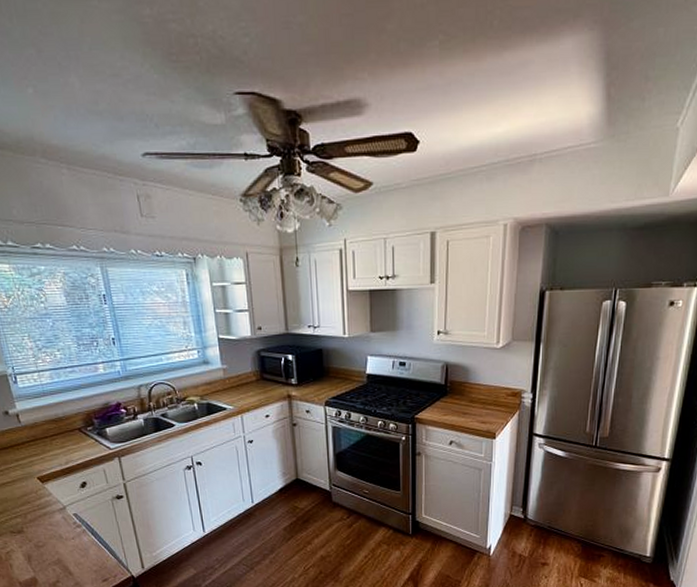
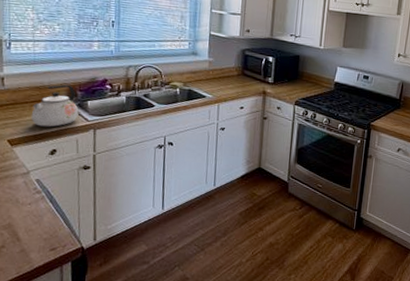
kettle: none [53,413,100,460] -> present [31,84,79,127]

